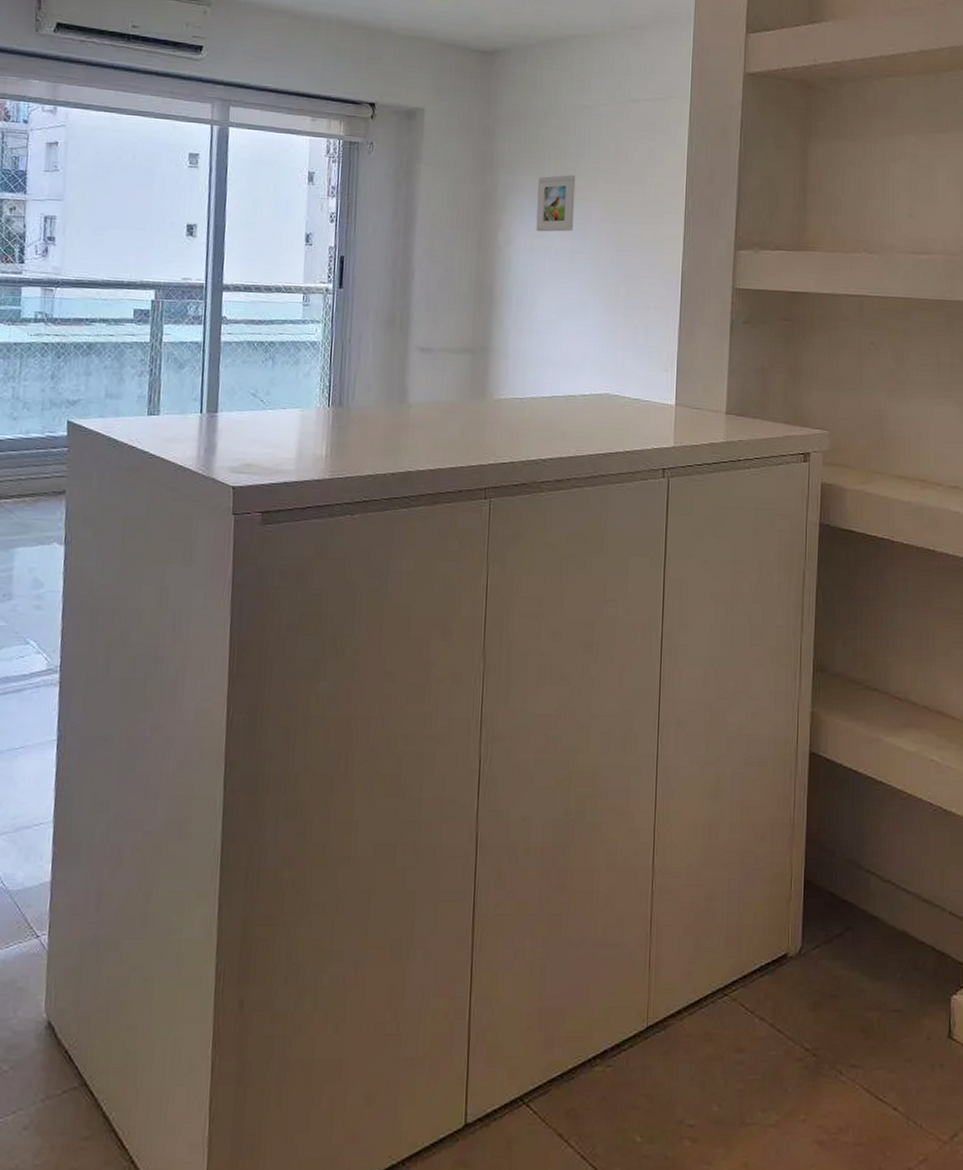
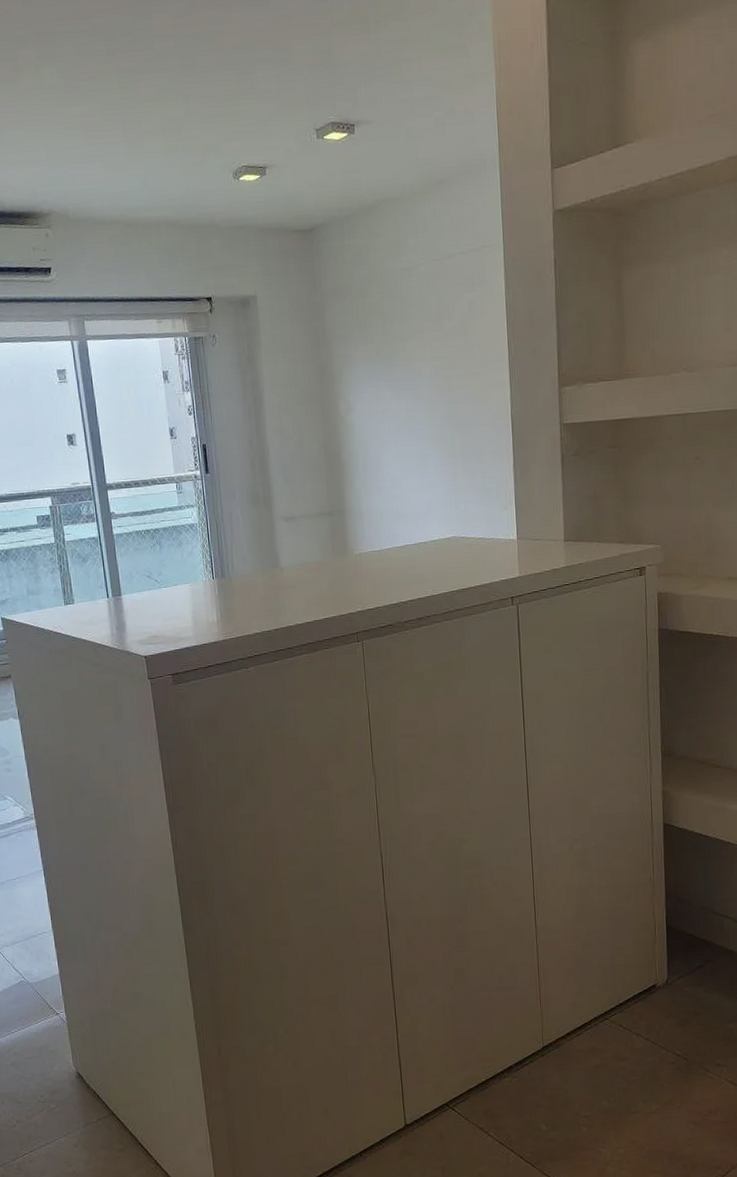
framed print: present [536,174,576,232] -> none [369,337,407,397]

